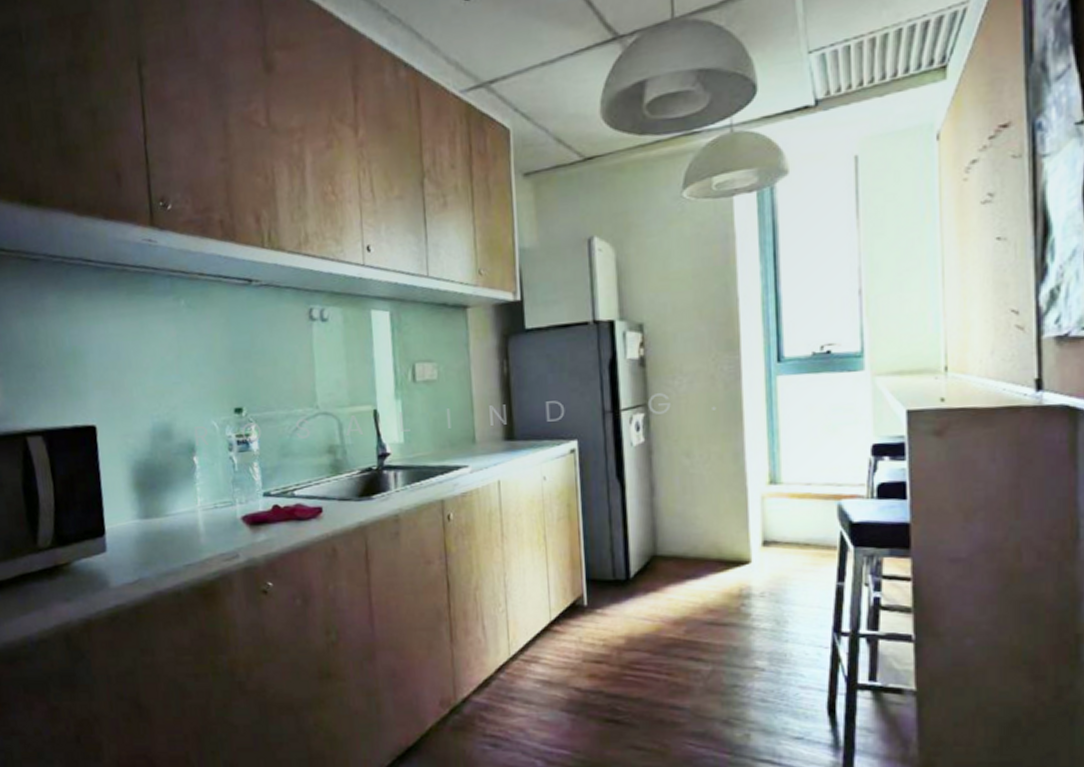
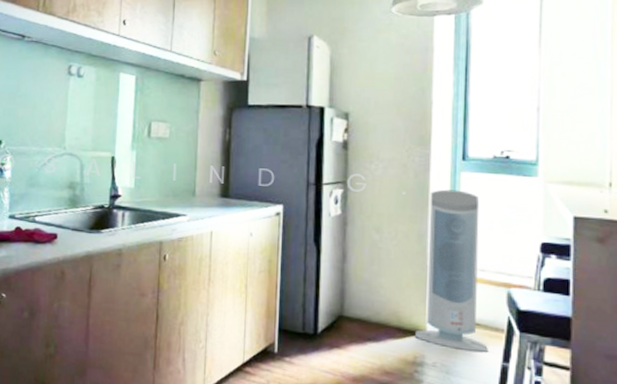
air purifier: none [739,397,820,575] -> present [415,189,488,352]

